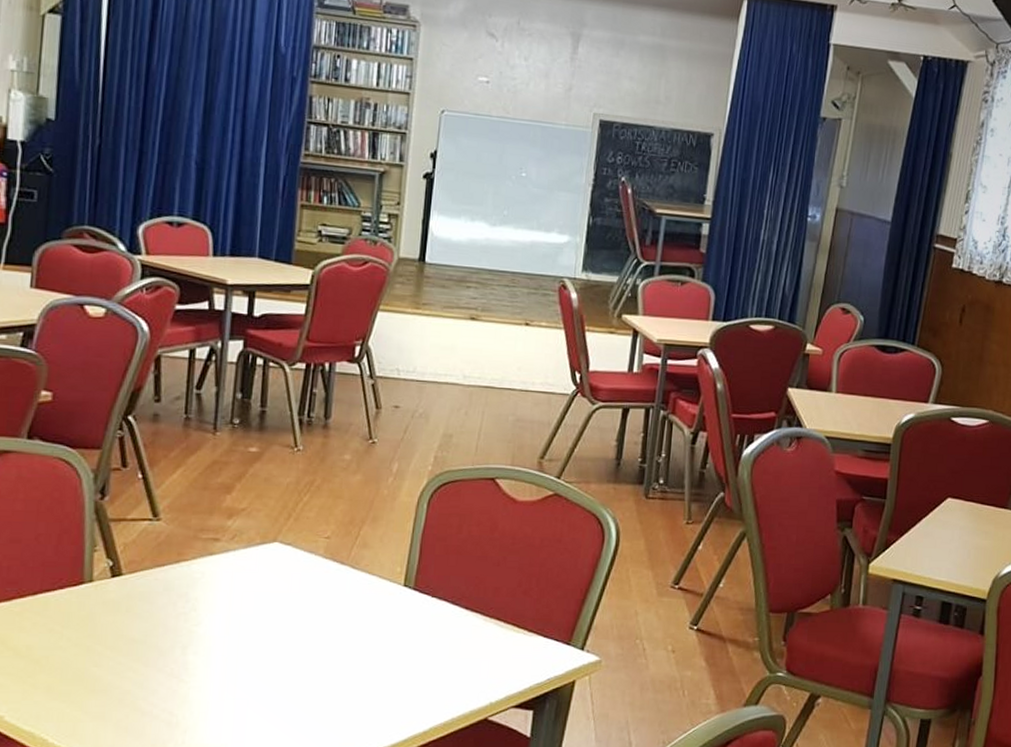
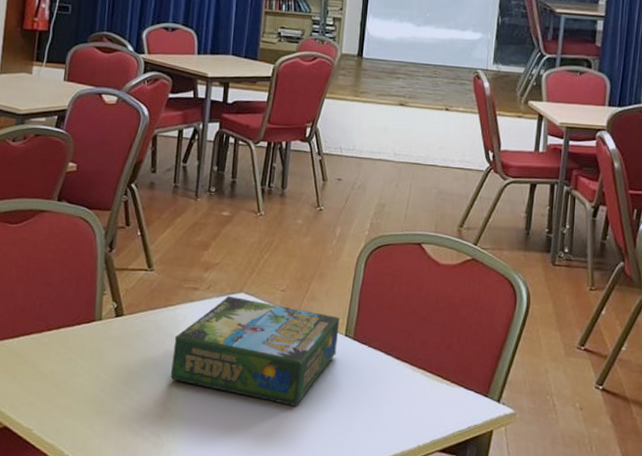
board game: none [186,546,398,669] -> present [171,295,340,406]

